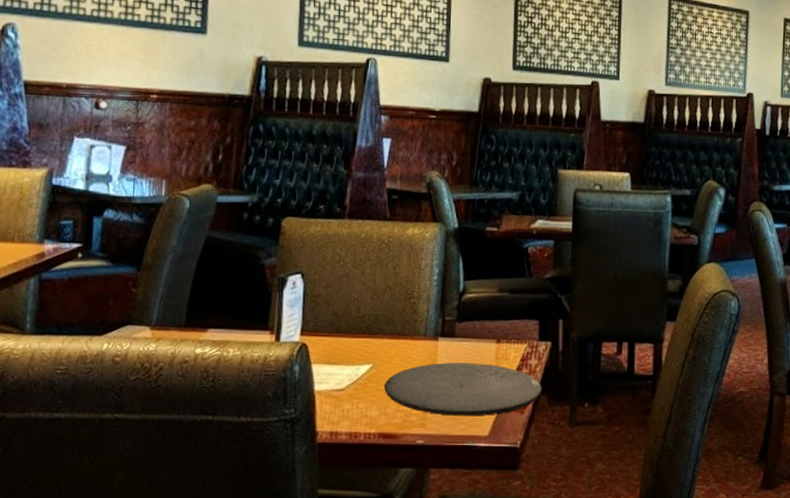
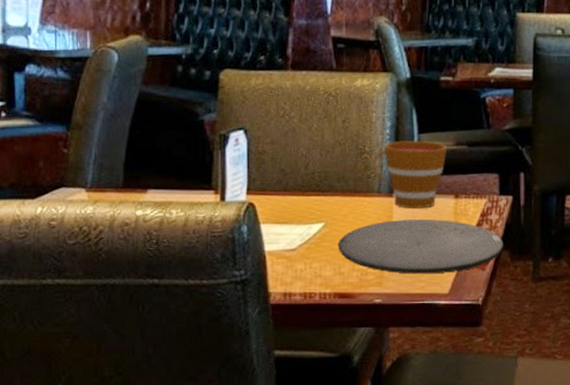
cup: none [419,286,491,352] -> present [372,140,448,208]

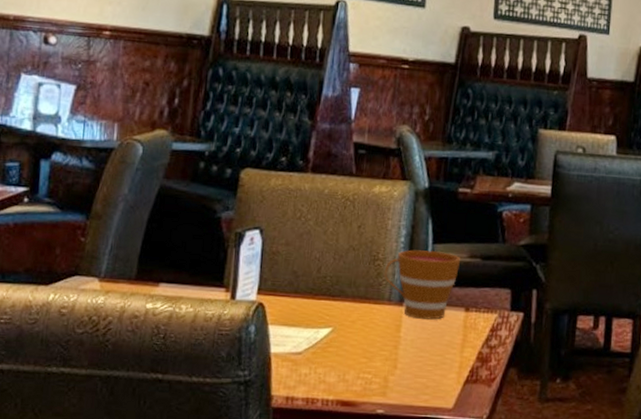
plate: present [337,219,504,274] -> none [343,329,512,387]

